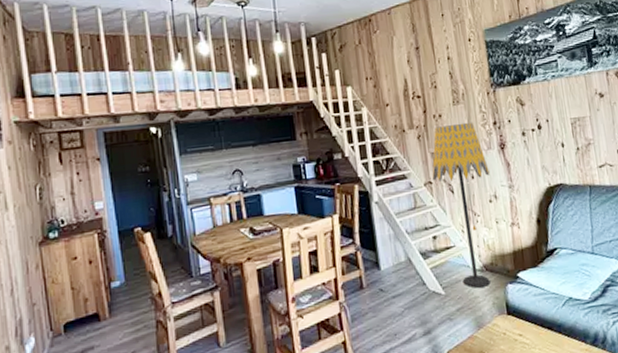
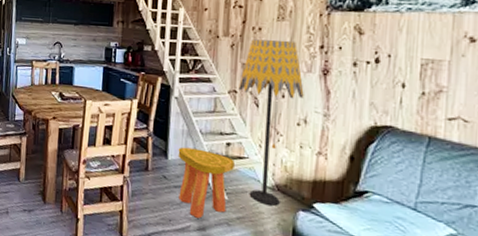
stool: none [389,249,446,323] -> present [178,146,235,218]

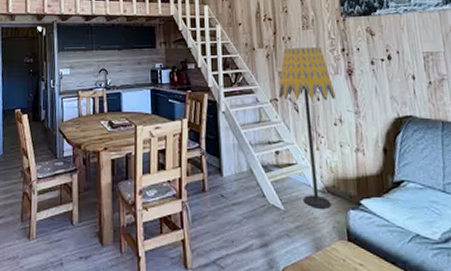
stool: present [178,146,235,218] -> none [231,161,286,234]

